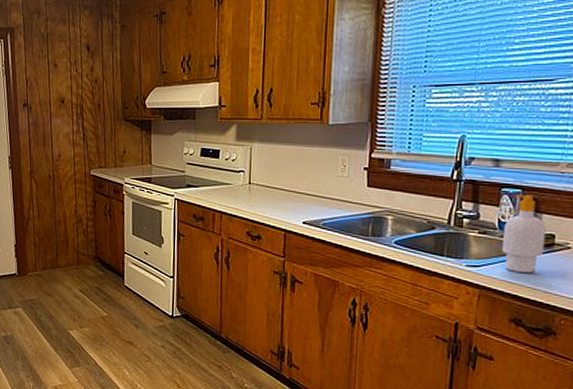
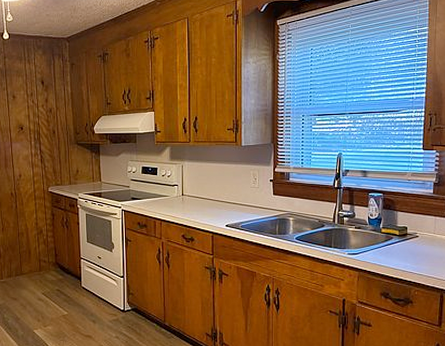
soap bottle: present [501,195,546,273] -> none [371,198,401,257]

